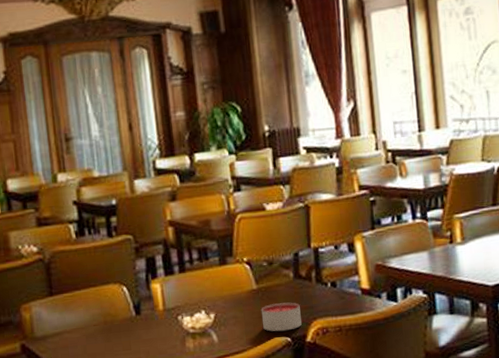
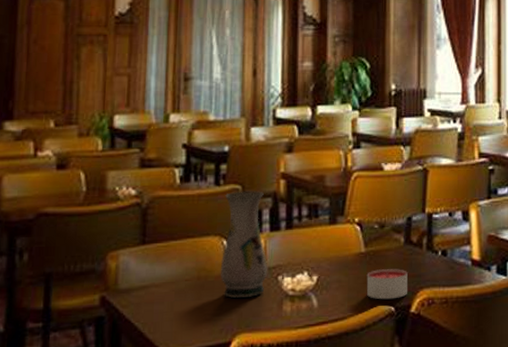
vase: none [119,239,168,339] -> present [220,191,268,299]

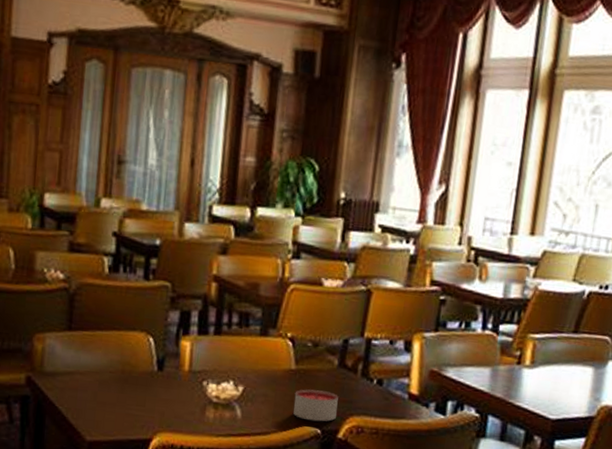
vase: present [220,191,268,299] -> none [144,289,194,399]

